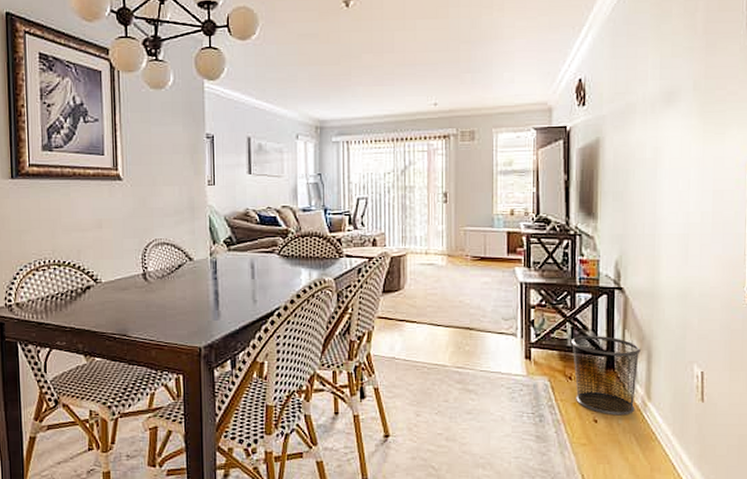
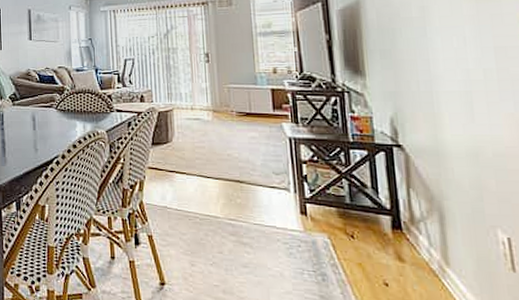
waste bin: present [572,335,641,416] -> none [350,192,432,281]

